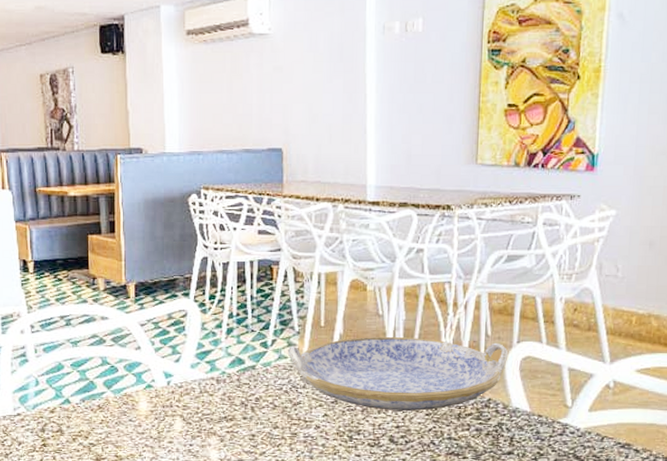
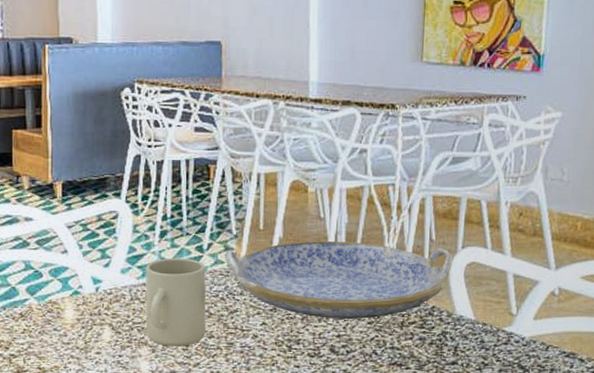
cup: none [213,353,271,436] -> present [145,257,206,347]

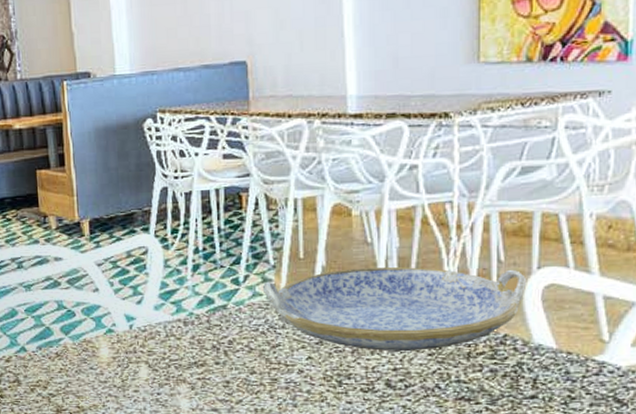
cup: present [145,257,206,347] -> none [179,291,247,383]

